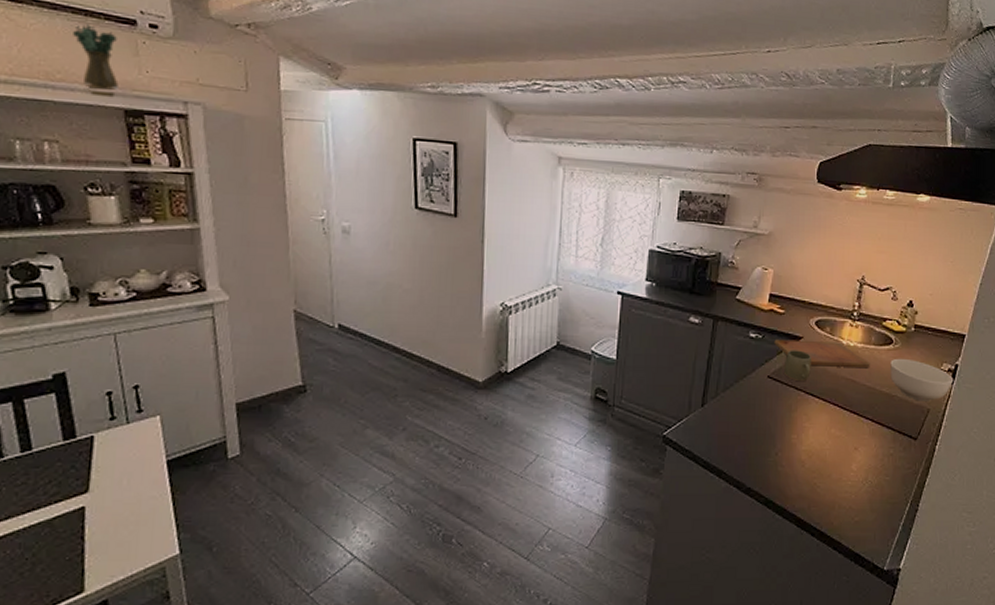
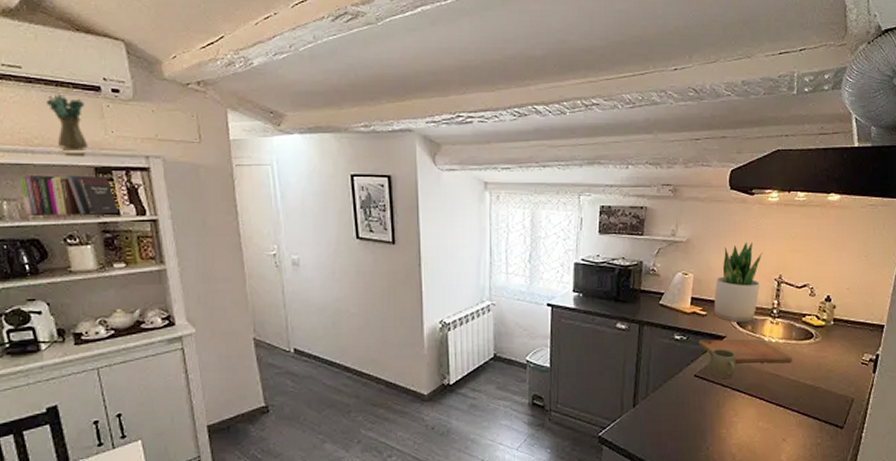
books: none [36,113,150,164] -> present [19,175,120,216]
planter: none [792,239,847,323] -> present [713,241,763,322]
bowl: present [890,358,954,401] -> none [812,351,876,391]

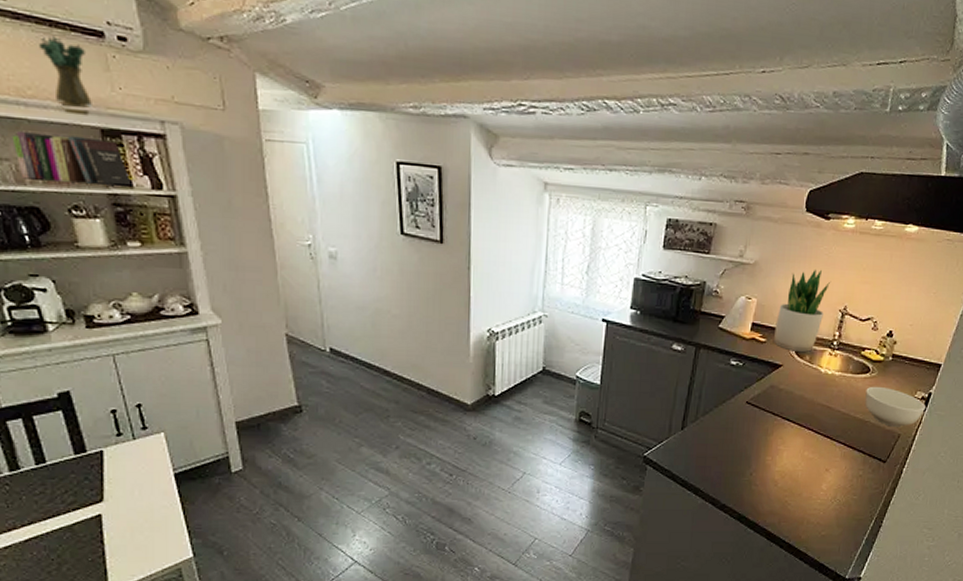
cutting board: present [698,339,793,363] -> none [754,367,847,396]
mug: present [710,349,737,379] -> none [763,377,790,408]
bowl: none [812,351,876,391] -> present [865,386,926,427]

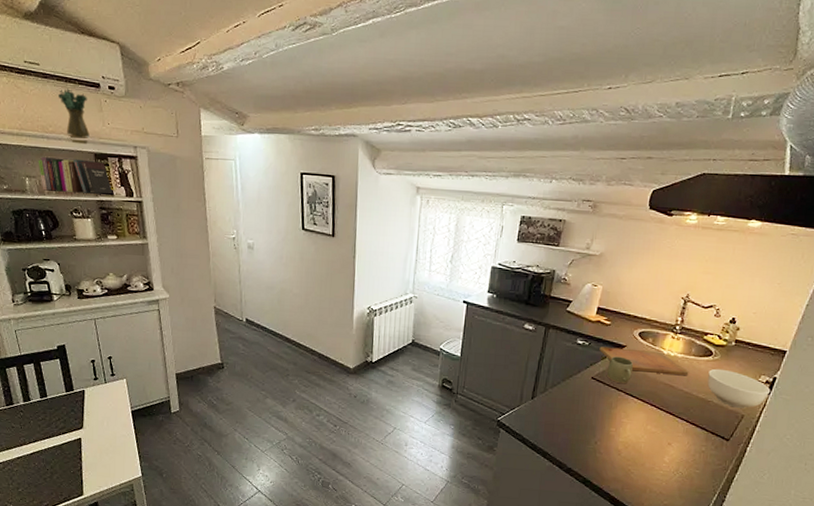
cutting board: none [754,367,847,396] -> present [599,346,689,376]
mug: none [763,377,790,408] -> present [607,356,634,384]
planter: present [773,269,831,352] -> none [617,260,674,335]

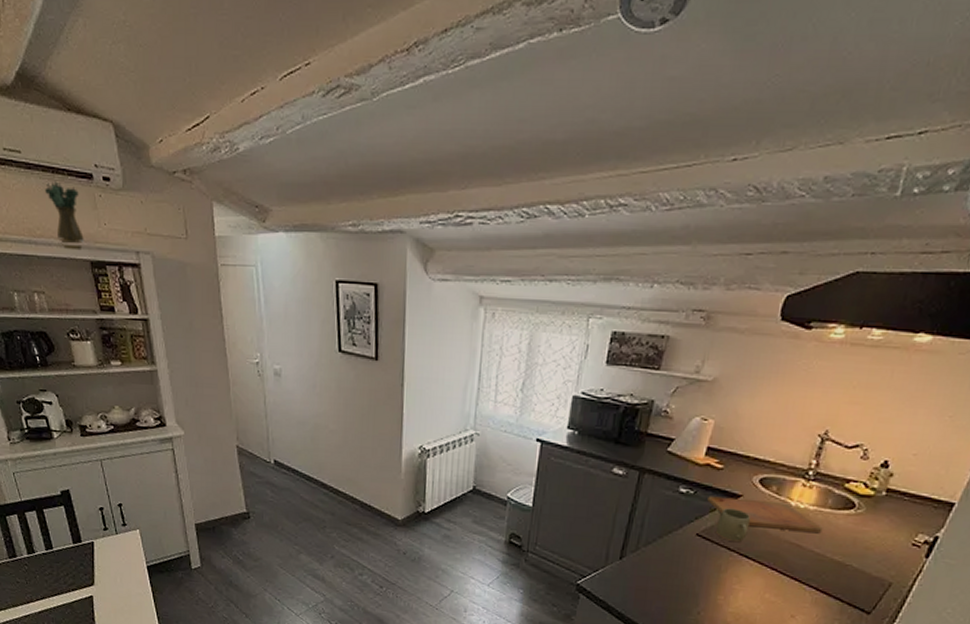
books: present [38,157,113,195] -> none [26,267,114,312]
bowl: present [707,368,771,408] -> none [846,524,930,574]

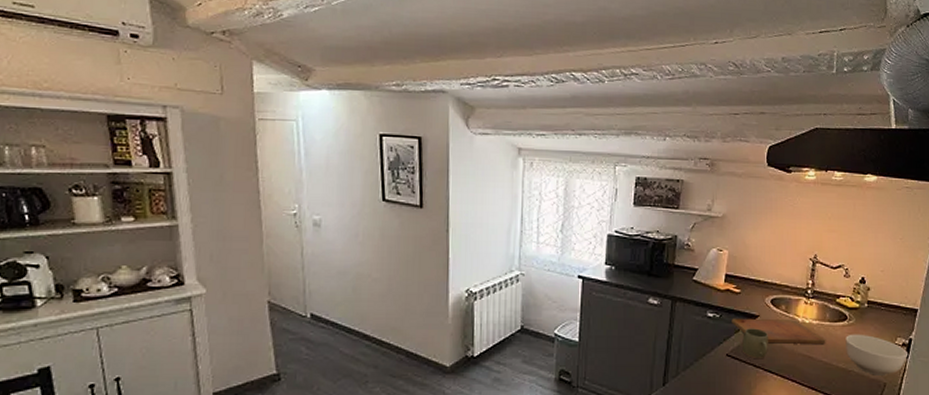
vase: present [45,181,84,251] -> none [59,36,102,104]
bowl: none [846,524,930,574] -> present [845,334,909,376]

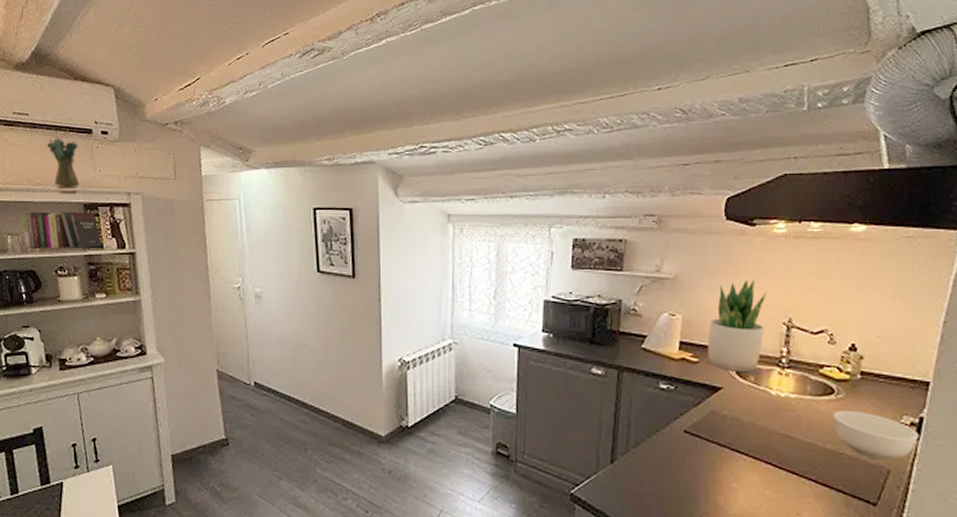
books: none [24,120,131,166] -> present [22,211,103,249]
vase: none [59,36,102,104] -> present [47,137,80,195]
cutting board: present [731,318,826,345] -> none [689,390,808,422]
mug: present [742,328,769,359] -> none [703,402,736,437]
planter: none [747,219,799,301] -> present [707,279,768,372]

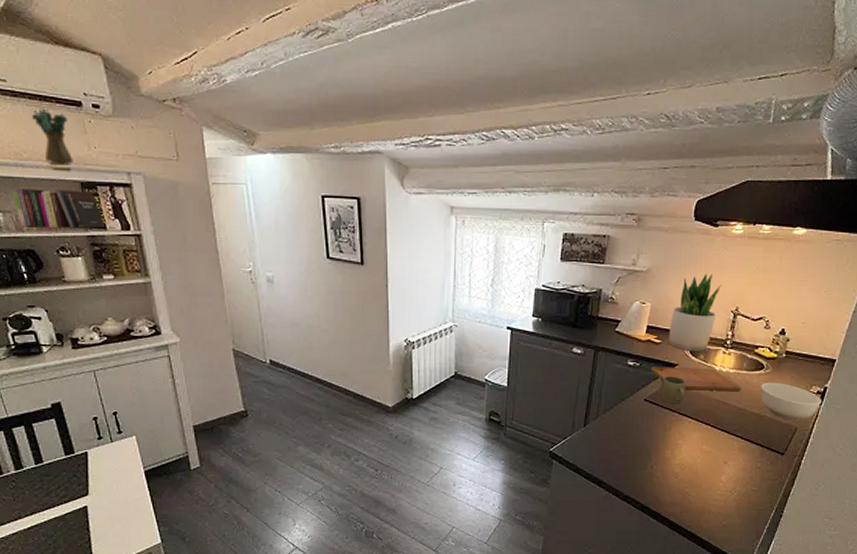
cutting board: none [689,390,808,422] -> present [651,366,742,392]
mug: none [703,402,736,437] -> present [660,376,686,404]

